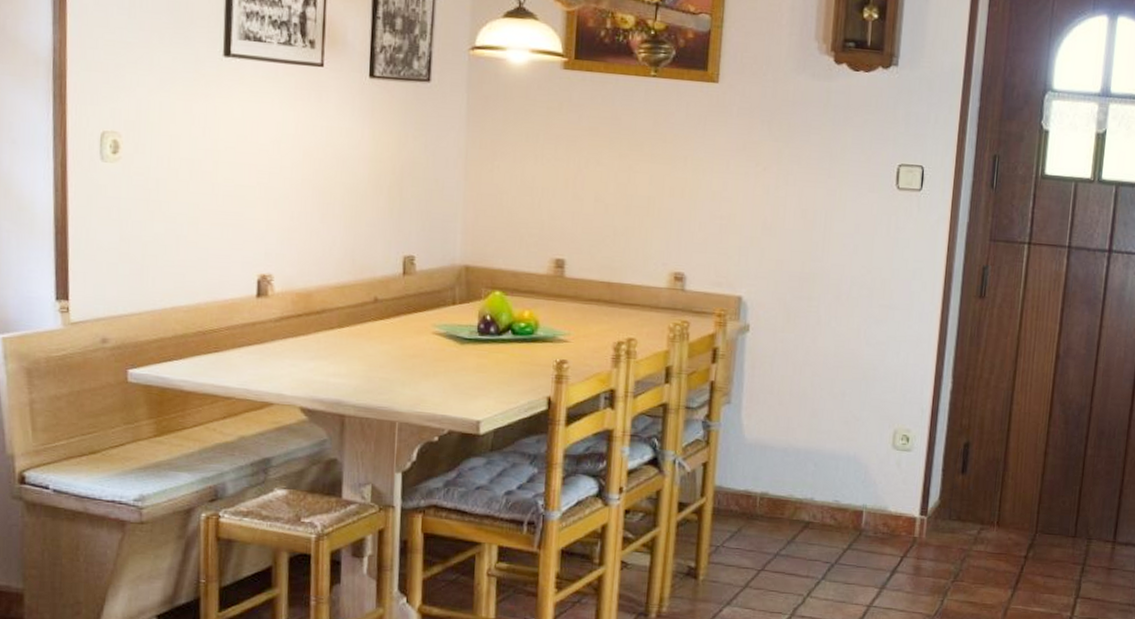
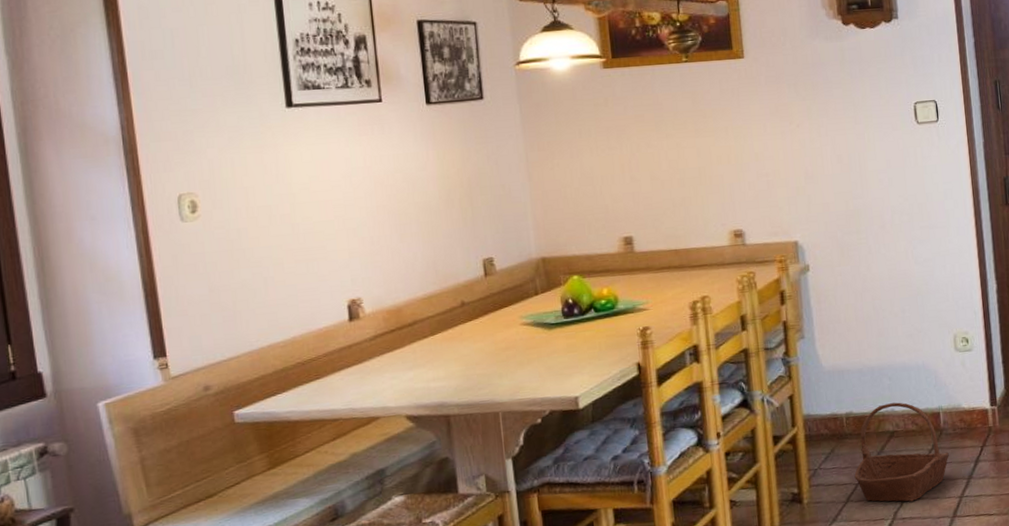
basket: none [758,491,865,600] -> present [854,402,949,502]

